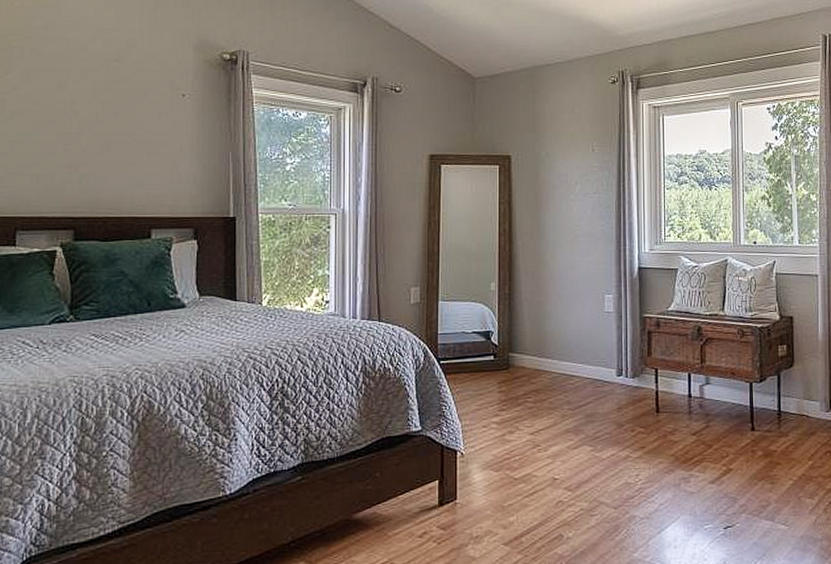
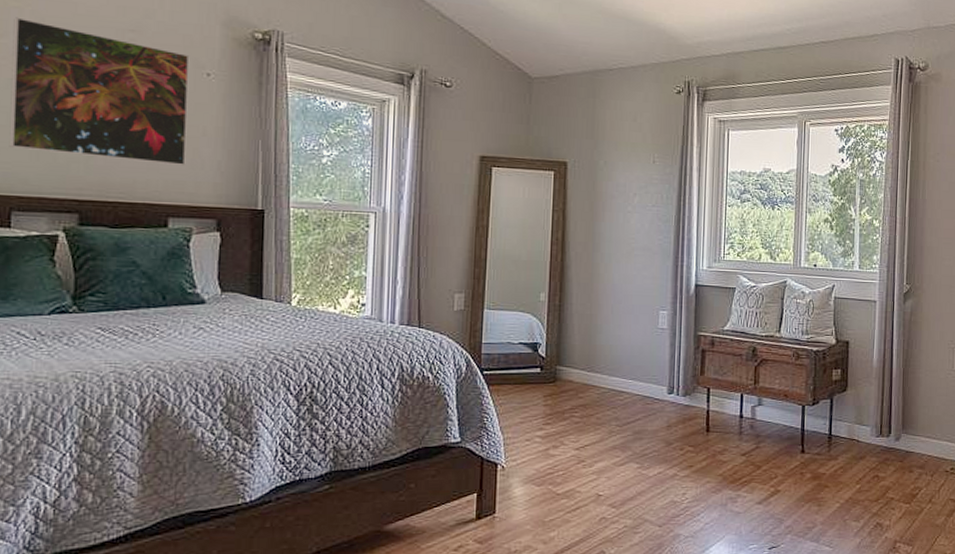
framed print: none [13,55,167,181] -> present [9,17,190,167]

